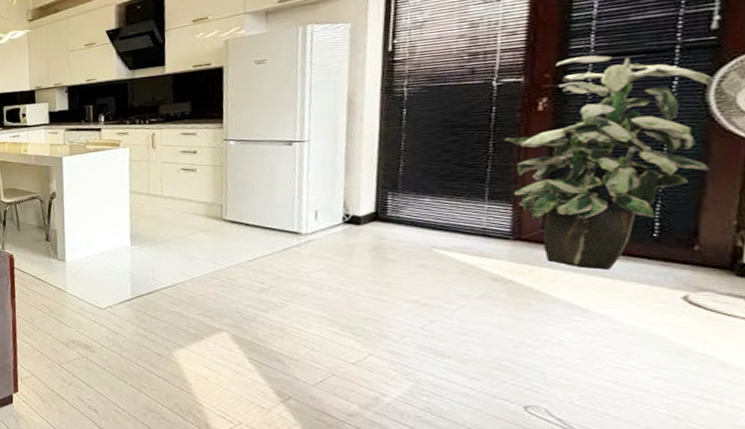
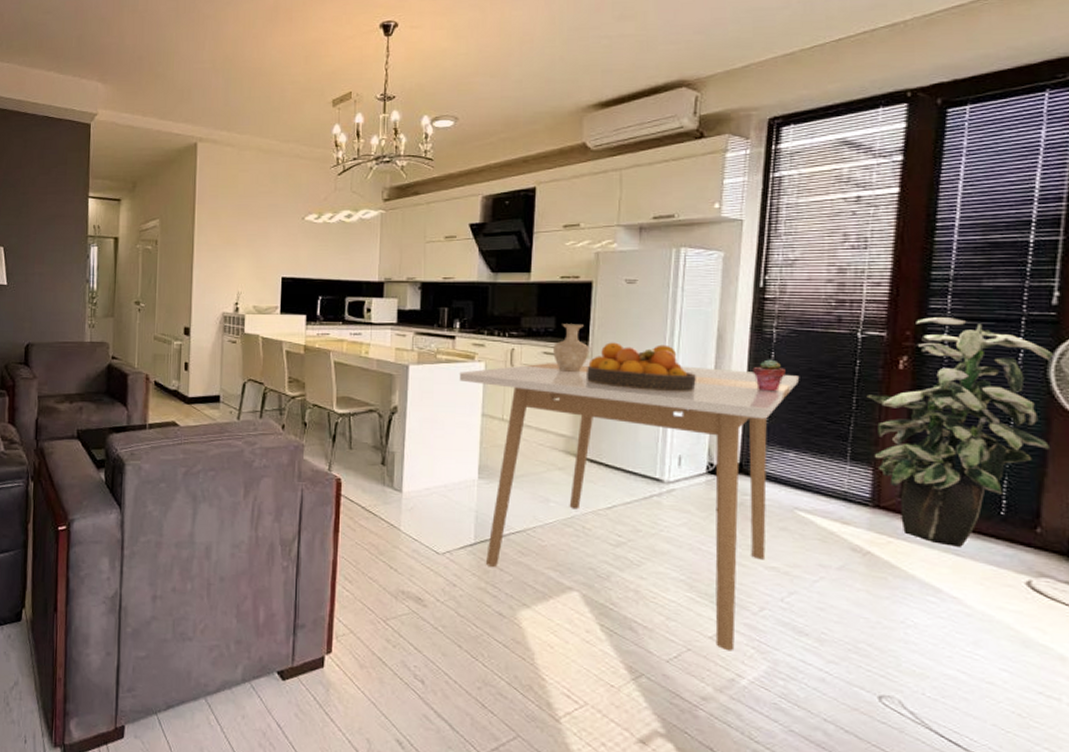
dining table: none [107,128,432,374] -> present [459,358,799,651]
vase: none [190,105,225,148] -> present [553,324,590,372]
fruit bowl: none [223,114,329,157] -> present [587,342,696,391]
potted succulent: none [384,116,419,146] -> present [753,359,786,392]

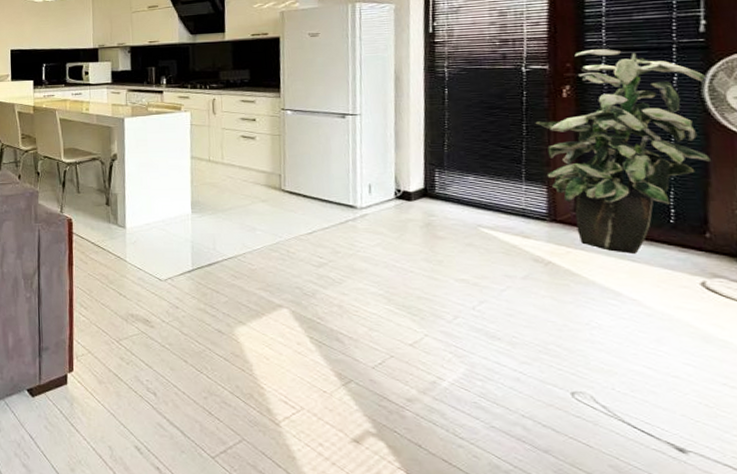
dining table: present [459,358,799,651] -> none [168,103,472,357]
vase: present [553,324,590,372] -> none [249,74,282,116]
fruit bowl: present [587,342,696,391] -> none [280,88,379,128]
potted succulent: present [753,359,786,392] -> none [429,95,460,124]

